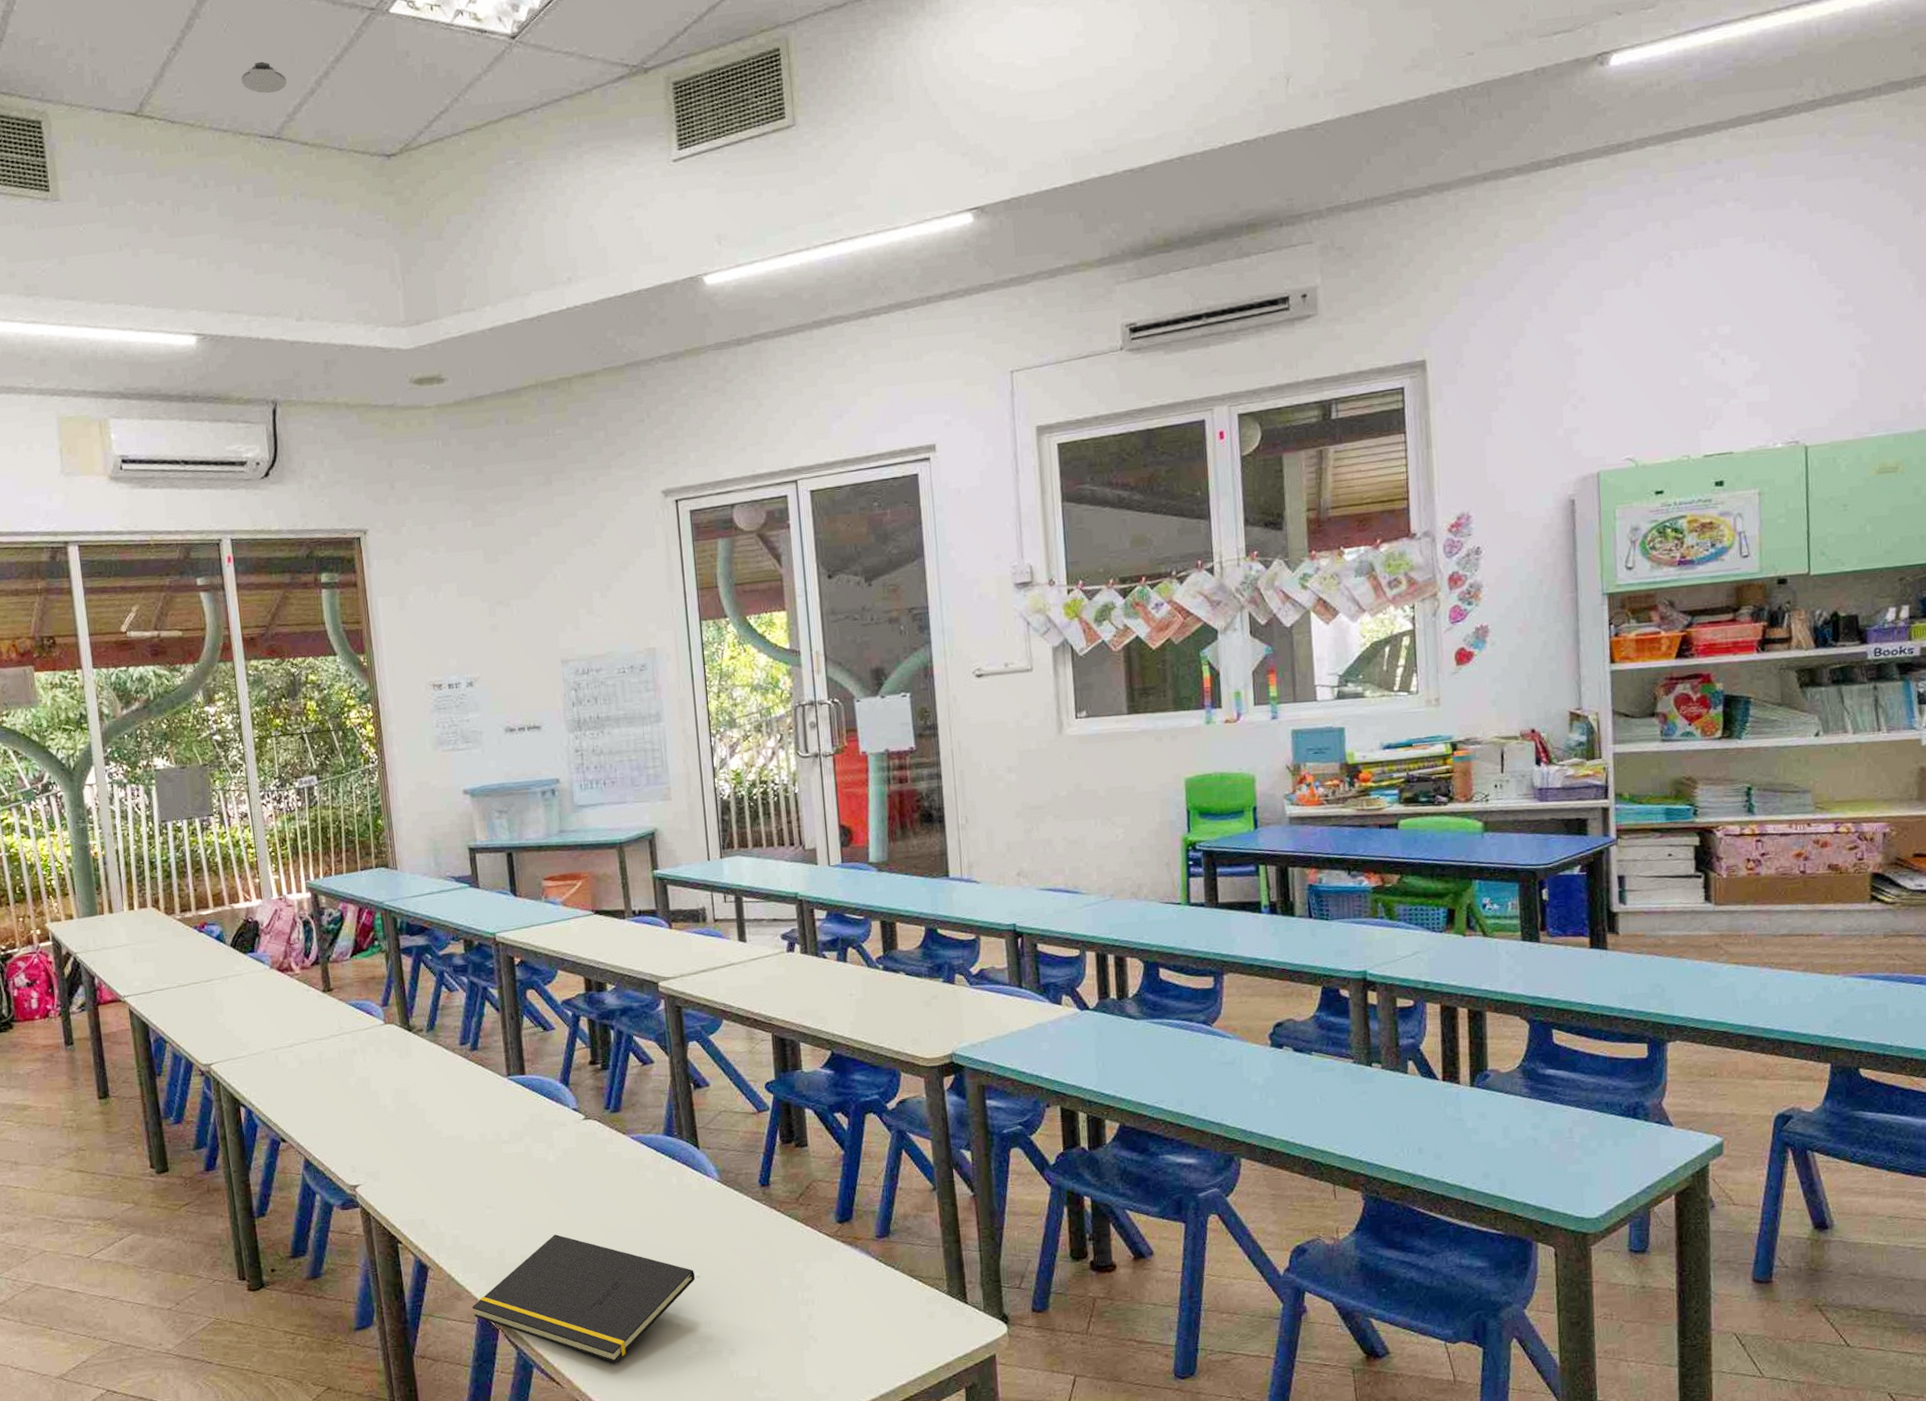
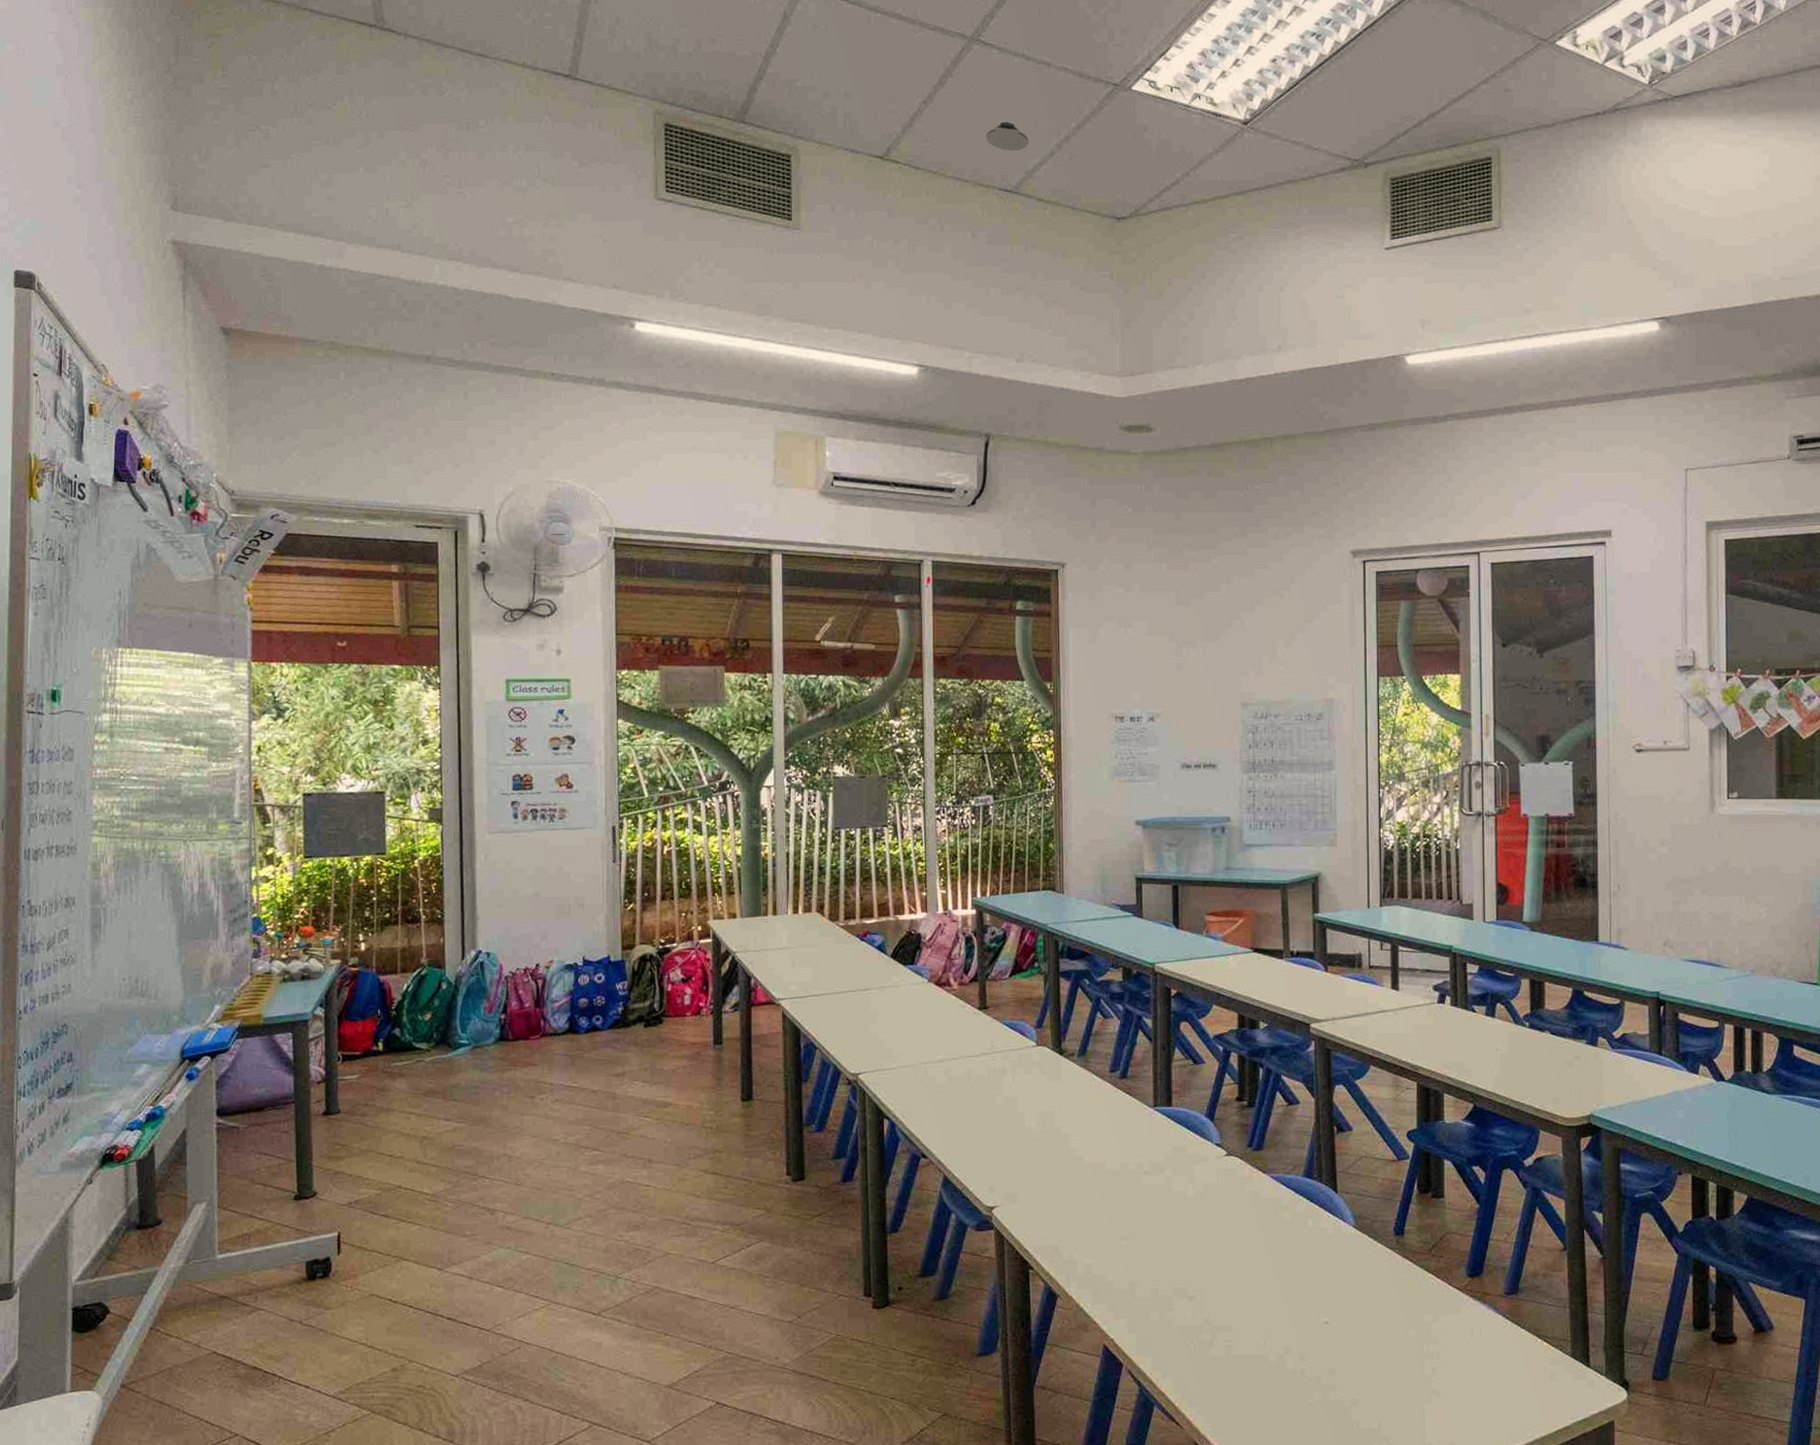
notepad: present [472,1234,696,1363] -> none [1098,1270,1324,1406]

